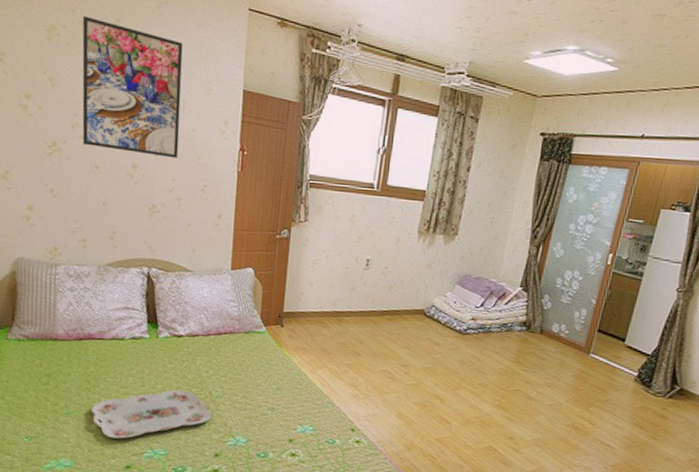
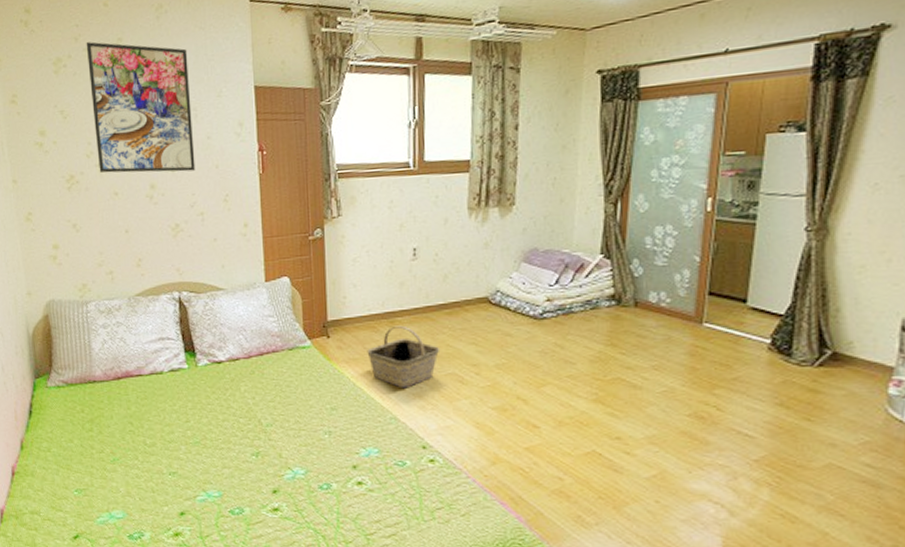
serving tray: present [92,389,212,439] -> none [138,421,264,483]
basket: none [314,324,378,379] -> present [367,325,440,389]

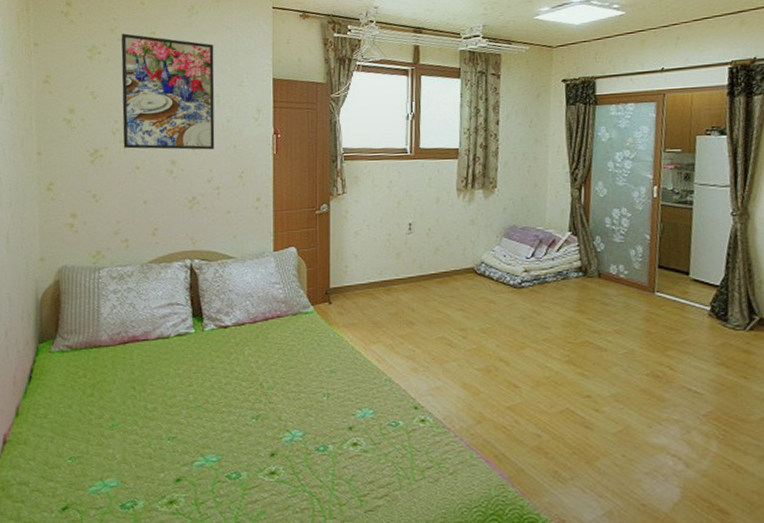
basket: present [367,325,440,389] -> none [365,293,432,352]

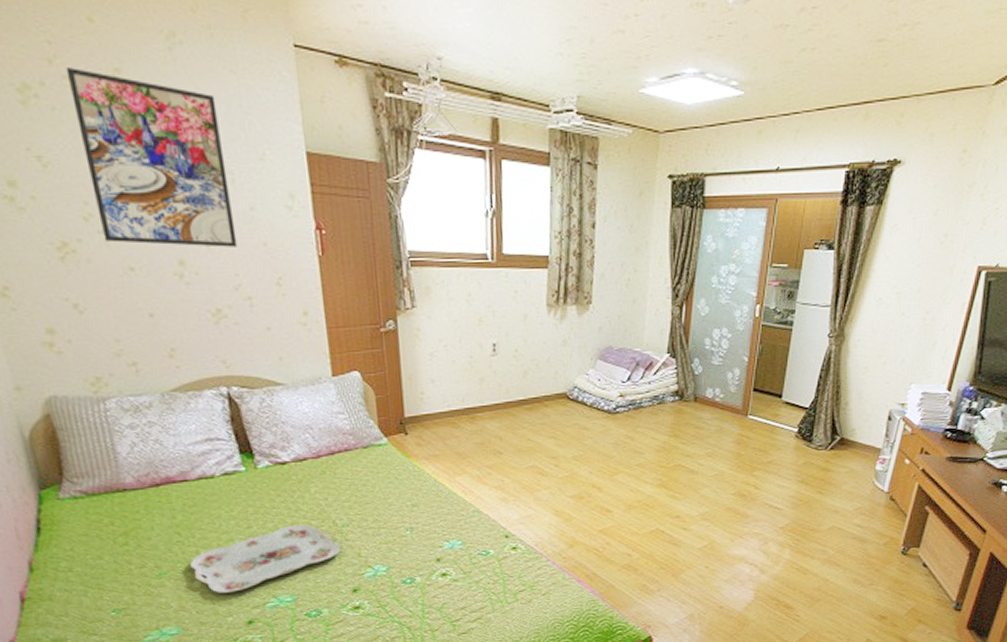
serving tray: none [138,385,264,448] -> present [190,524,341,593]

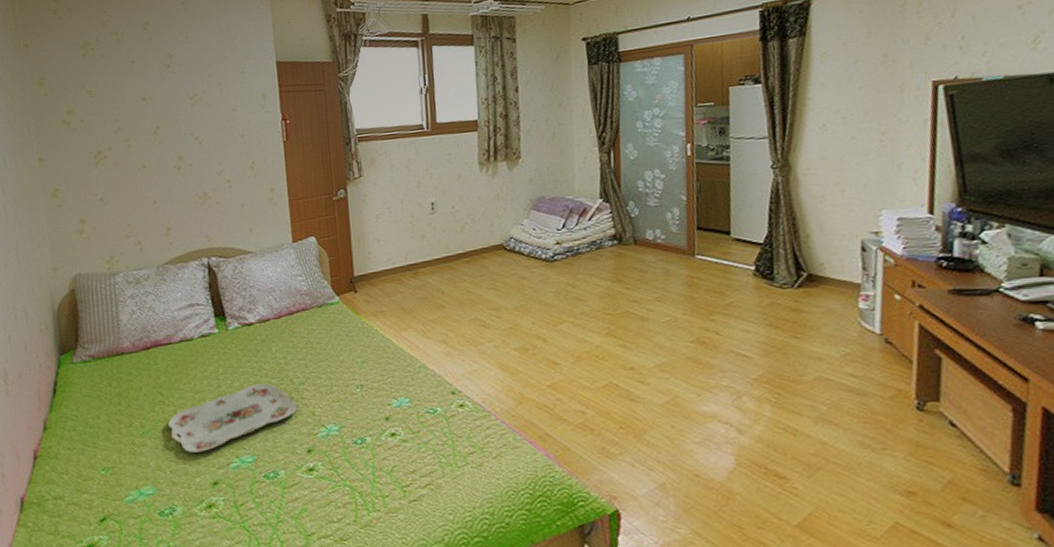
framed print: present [65,68,238,247] -> none [113,26,222,147]

